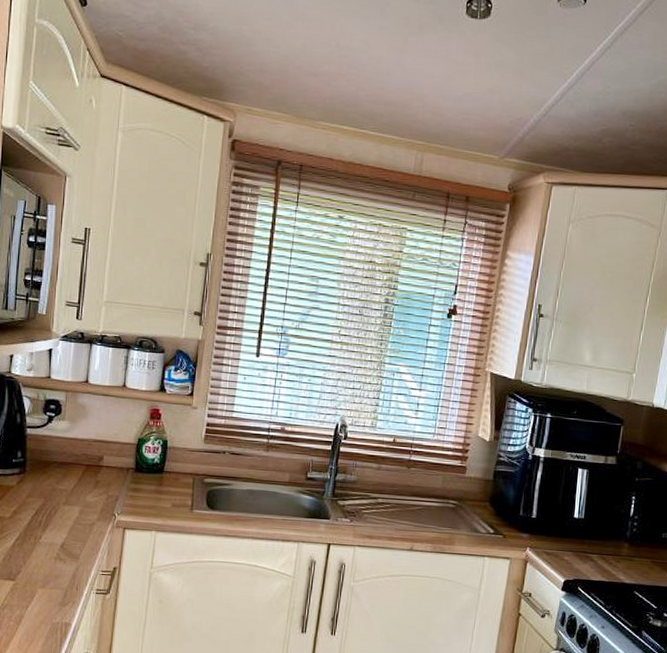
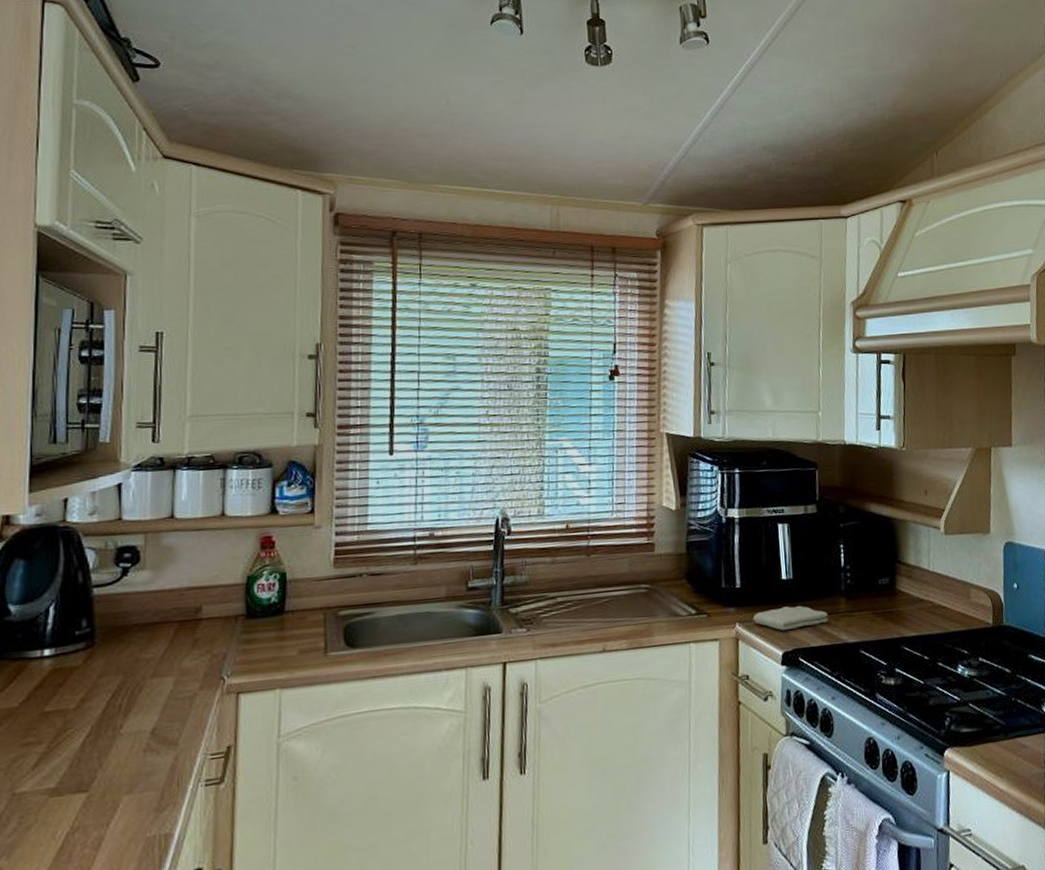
washcloth: none [542,541,611,562] -> present [753,606,829,630]

